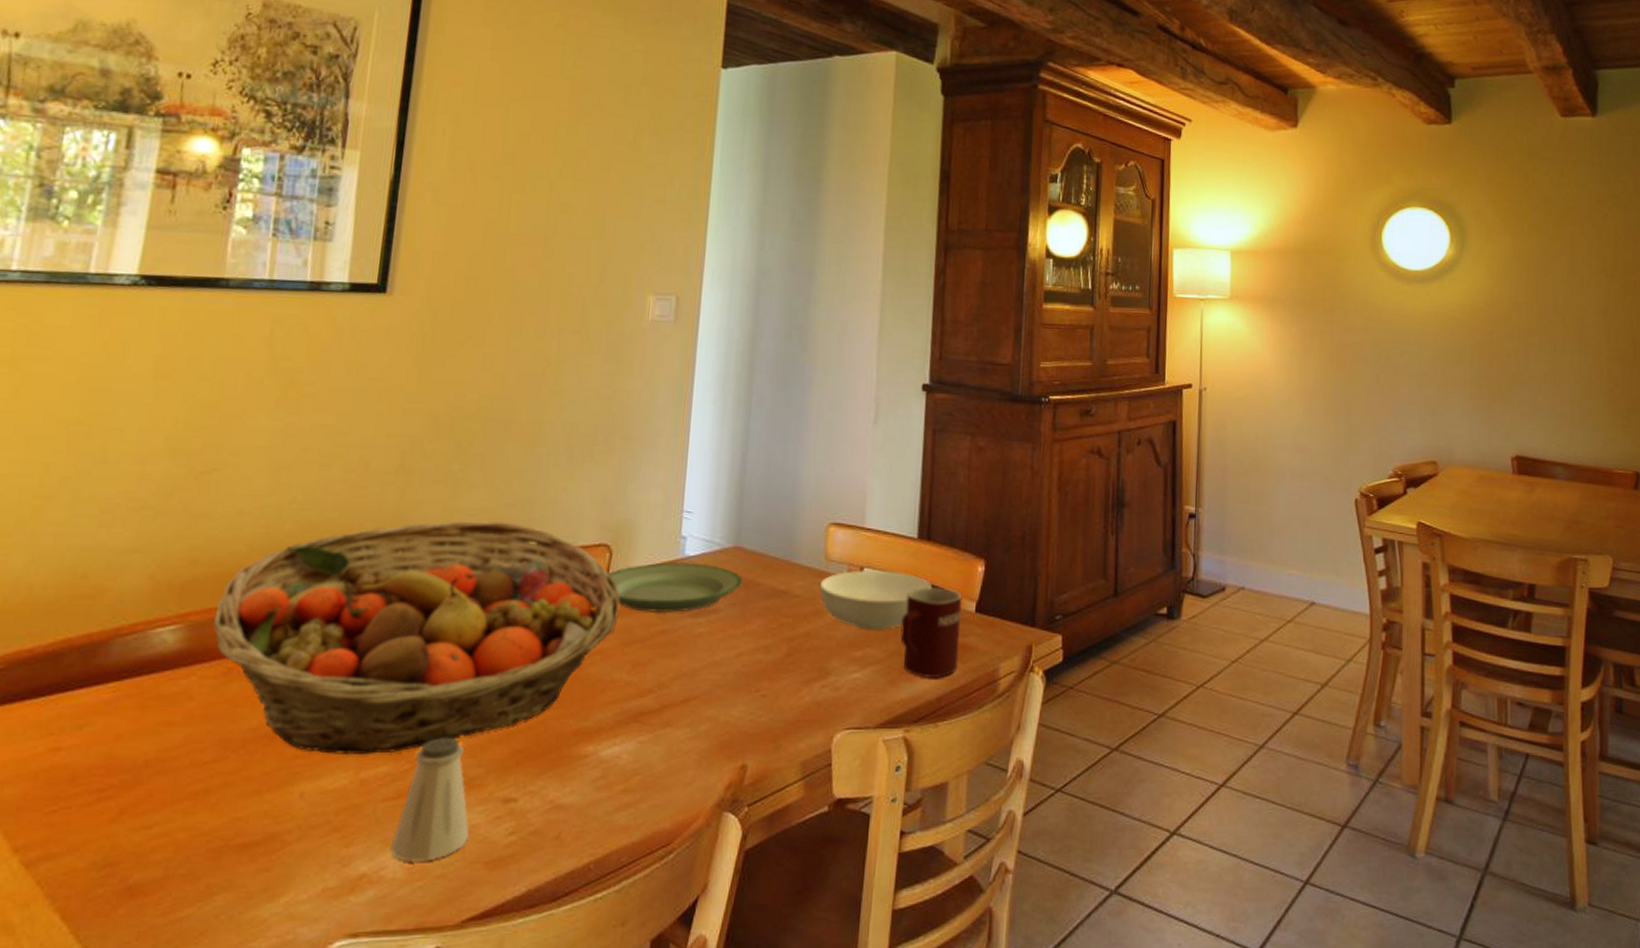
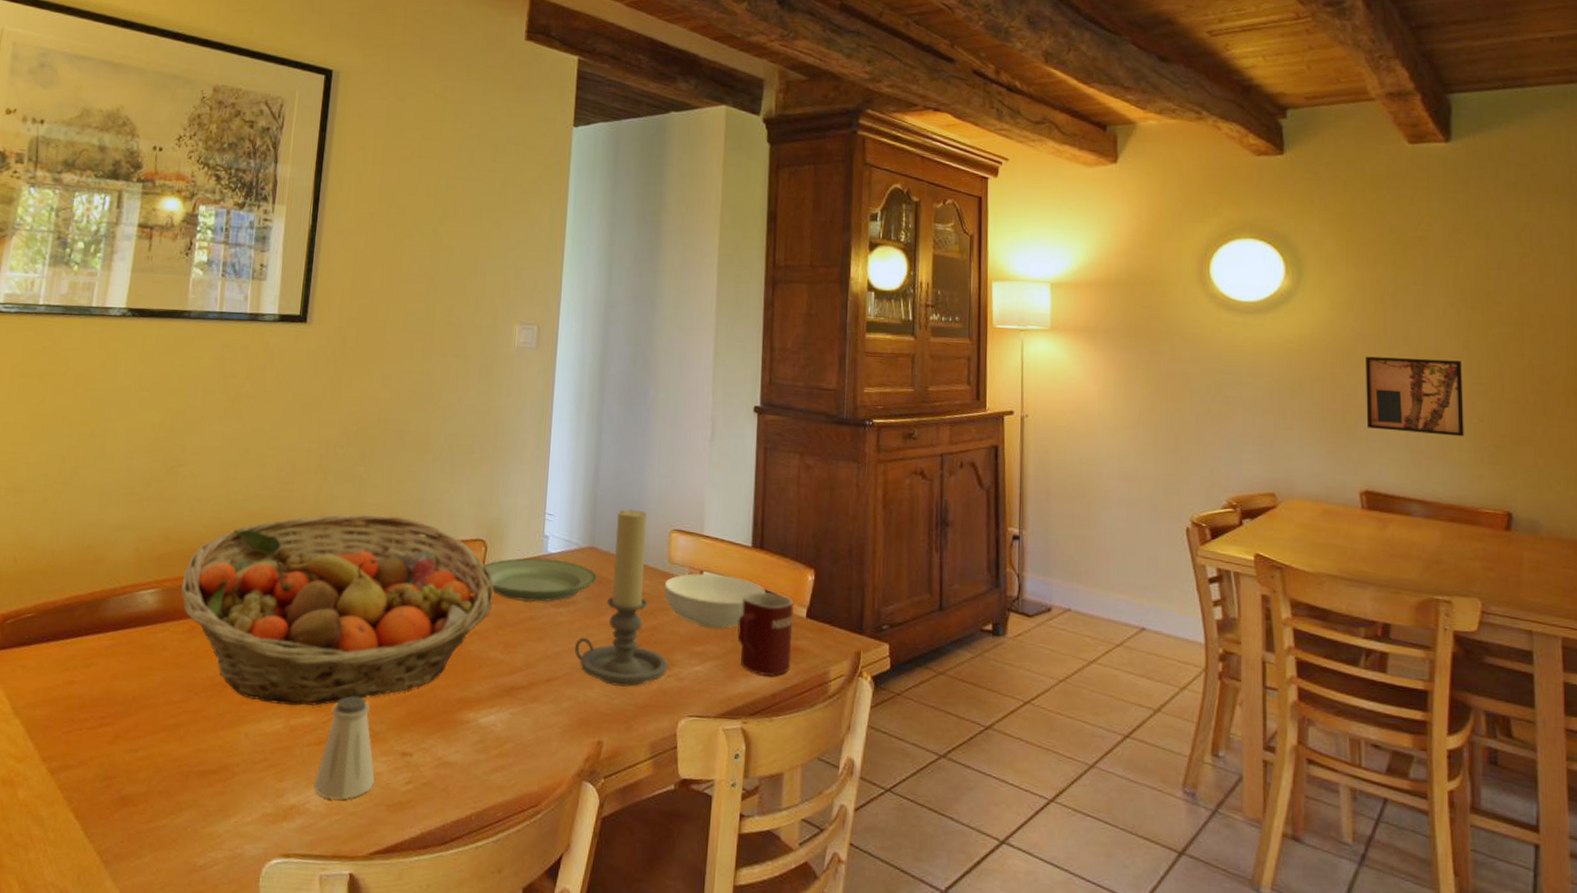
candle holder: none [715,501,824,701] -> present [574,508,669,687]
wall art: none [1519,324,1602,401] -> present [1366,356,1464,437]

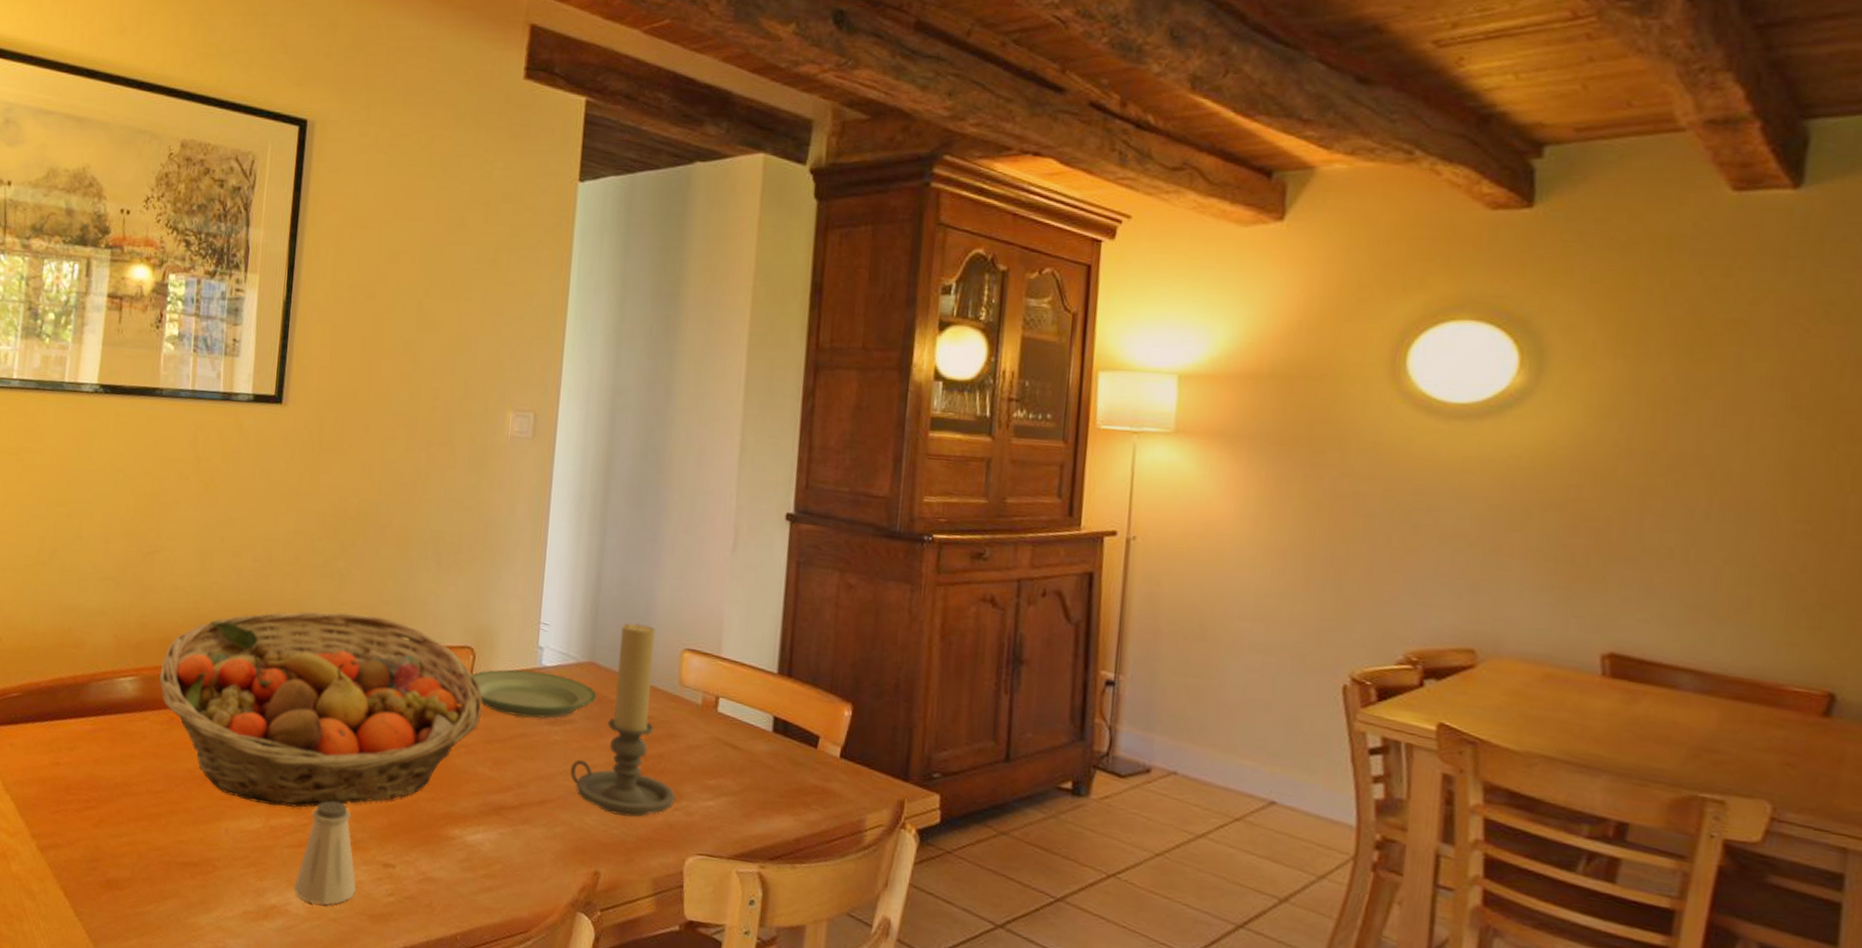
serving bowl: present [664,573,766,629] -> none [673,699,793,762]
mug: present [737,592,794,676] -> none [757,725,826,820]
wall art: present [1366,356,1464,437] -> none [1621,479,1781,591]

